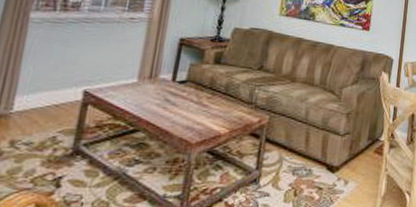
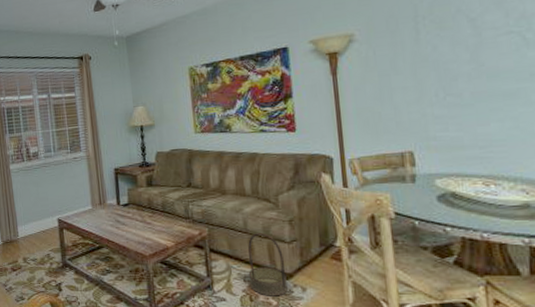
basket: none [297,124,335,190] -> present [248,233,288,296]

